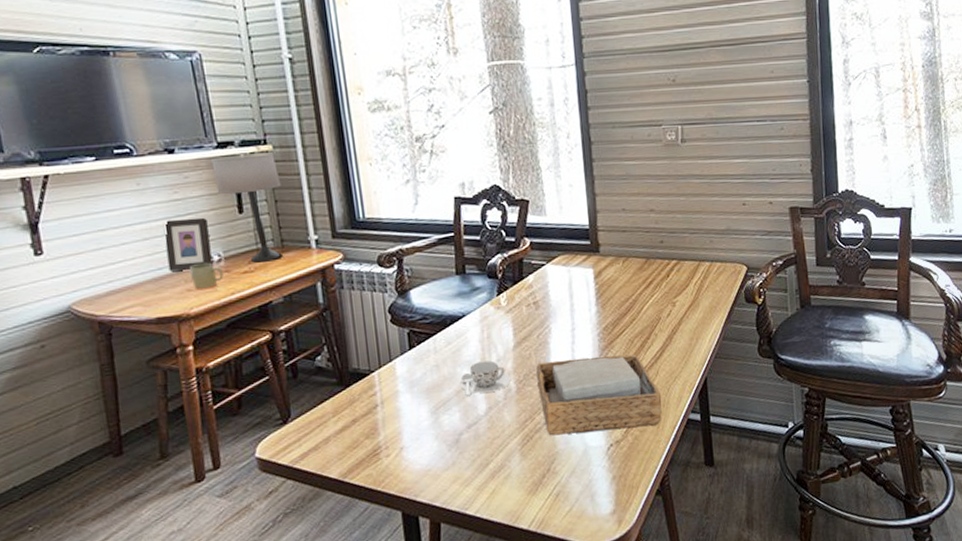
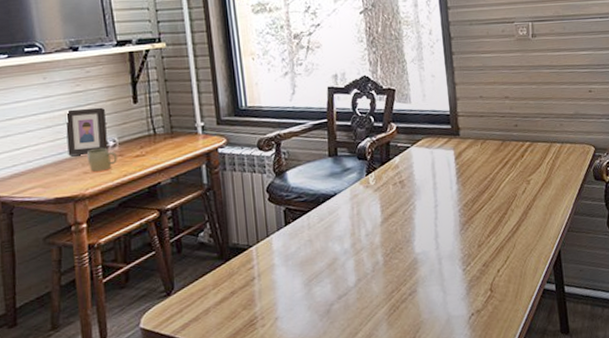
table lamp: present [211,152,283,263] -> none [111,49,173,148]
teacup: present [459,360,512,396] -> none [331,235,379,268]
napkin holder: present [536,354,662,436] -> none [402,228,519,306]

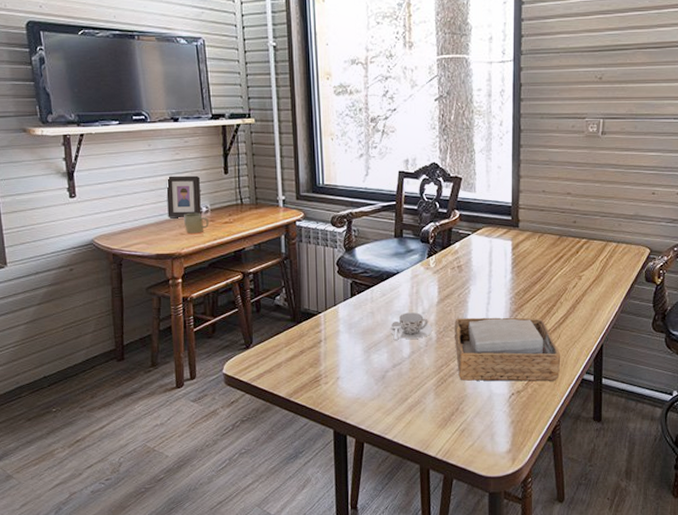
teacup: none [331,235,379,268] -> present [390,312,433,340]
napkin holder: none [402,228,519,306] -> present [454,317,561,382]

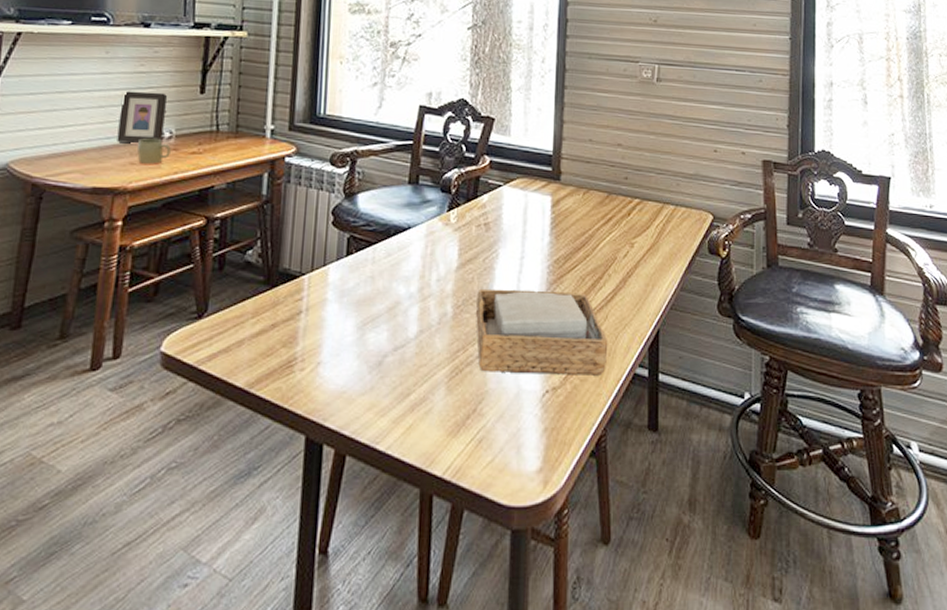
teacup: present [390,312,433,340] -> none [393,279,449,314]

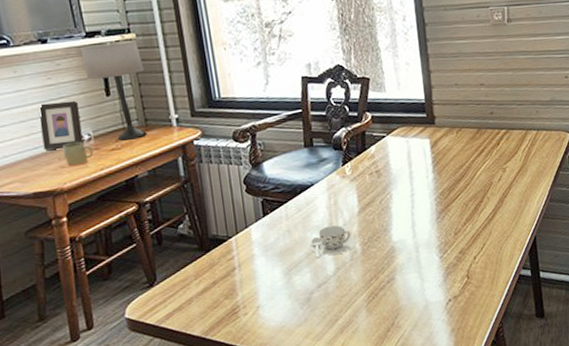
table lamp: none [183,35,249,146] -> present [80,40,147,141]
teacup: none [393,279,449,314] -> present [310,225,357,258]
napkin holder: present [475,288,608,376] -> none [379,216,496,293]

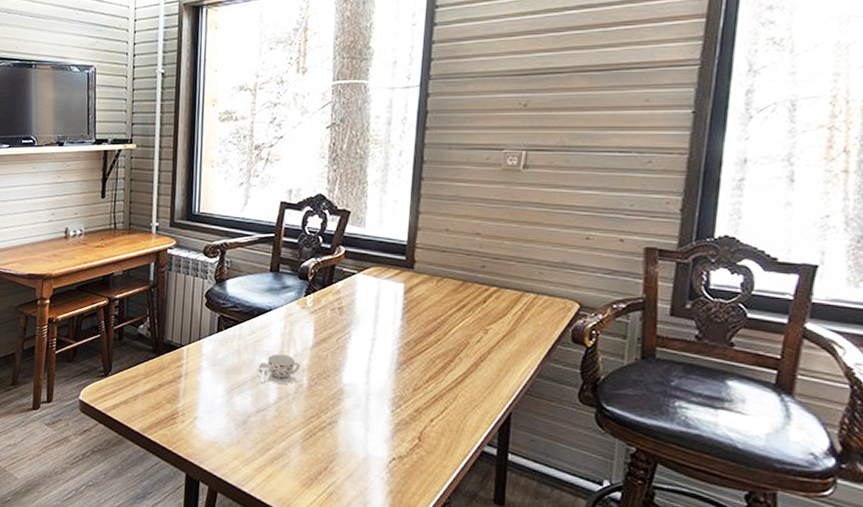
picture frame: present [40,100,84,151] -> none [43,198,77,240]
mug: present [63,141,93,167] -> none [58,235,81,257]
table lamp: present [80,40,147,141] -> none [88,149,138,240]

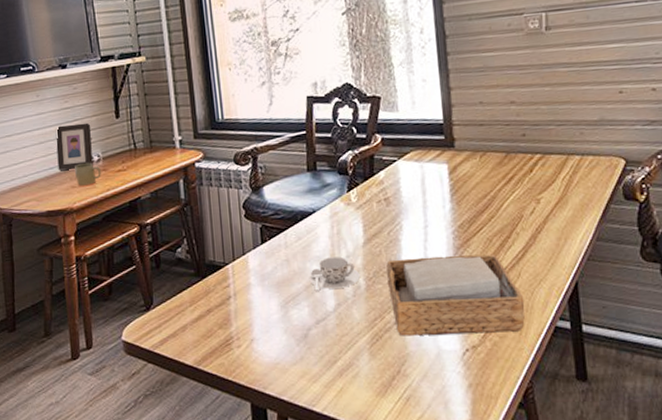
picture frame: none [43,198,77,240] -> present [57,123,93,171]
mug: none [58,235,81,257] -> present [75,162,101,187]
napkin holder: none [328,365,457,450] -> present [386,254,525,336]

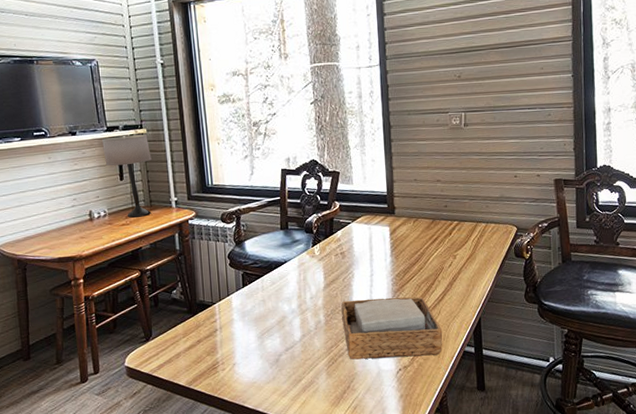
picture frame: present [57,123,93,171] -> none [67,183,100,224]
mug: present [75,162,101,187] -> none [84,217,107,238]
table lamp: none [95,63,152,162] -> present [102,134,152,218]
teacup: present [309,256,361,291] -> none [281,298,321,325]

